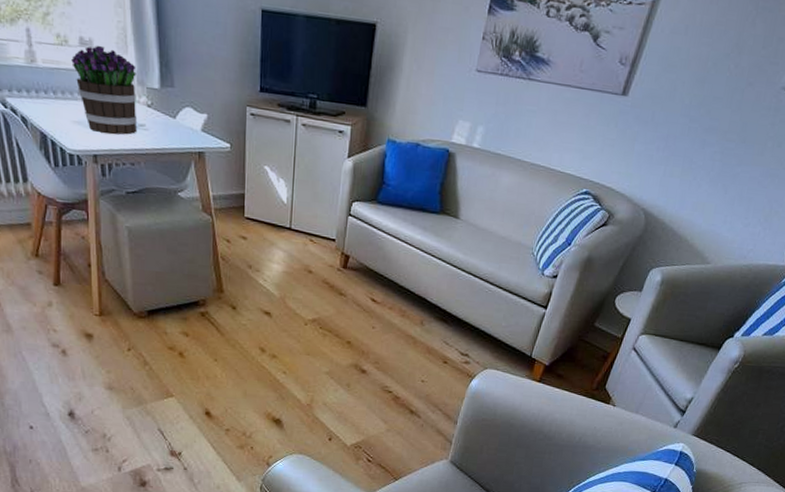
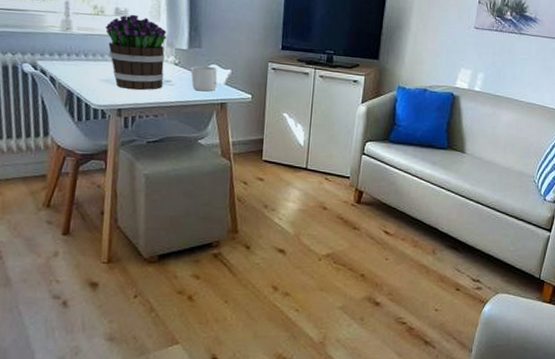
mug: none [164,107,193,139] -> present [190,65,217,92]

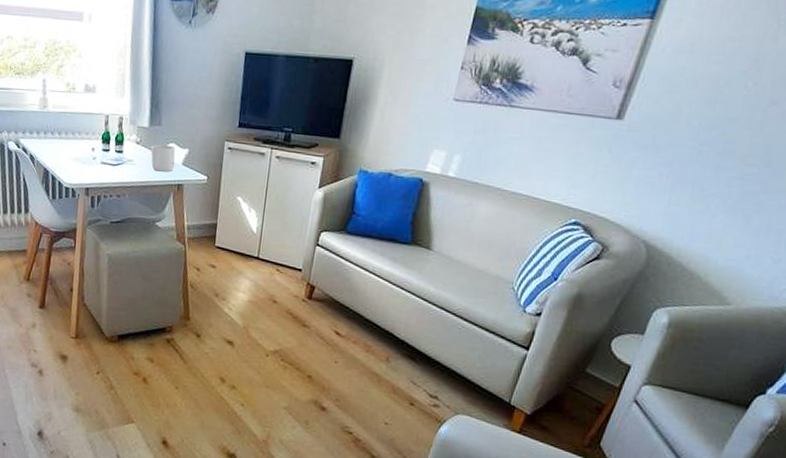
bouquet: present [105,14,167,90] -> none [76,90,130,169]

